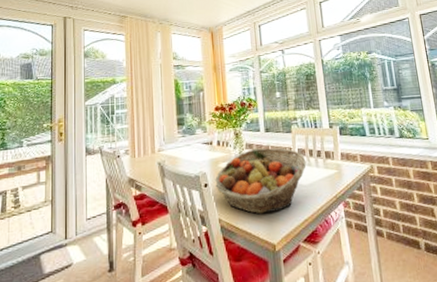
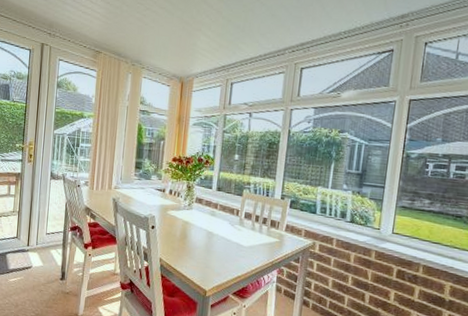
fruit basket: present [215,148,307,214] -> none [161,203,251,264]

